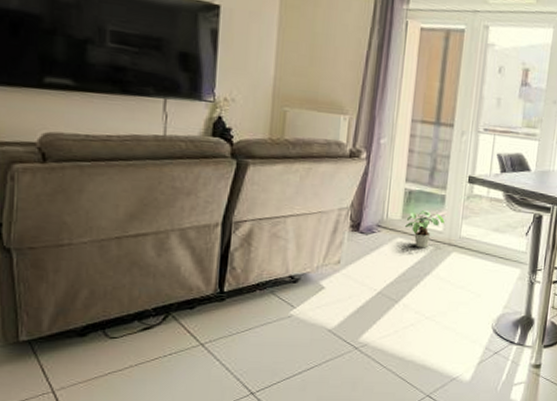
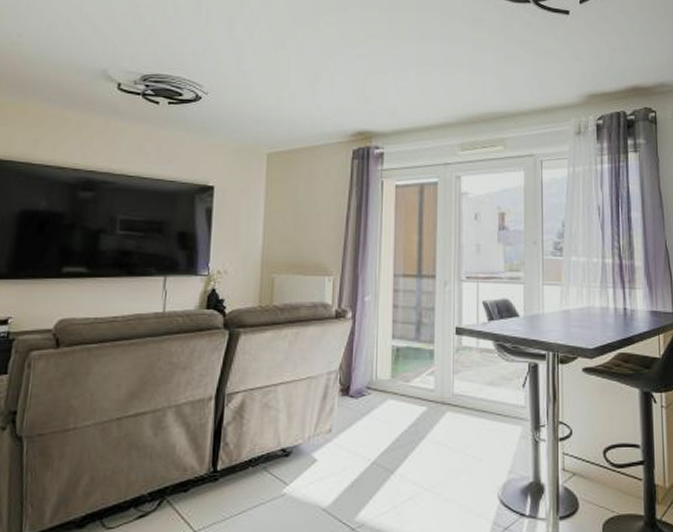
potted plant: present [405,210,445,248] -> none [395,368,436,409]

